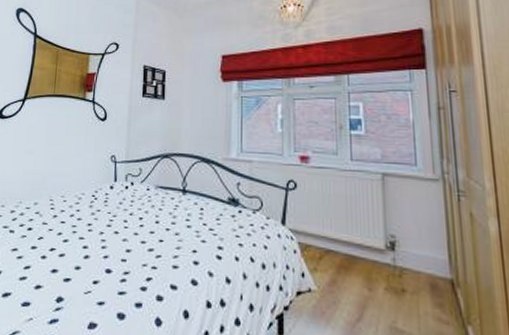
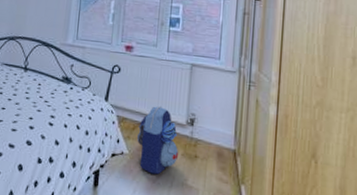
backpack: none [326,227,382,317] -> present [137,105,179,175]

